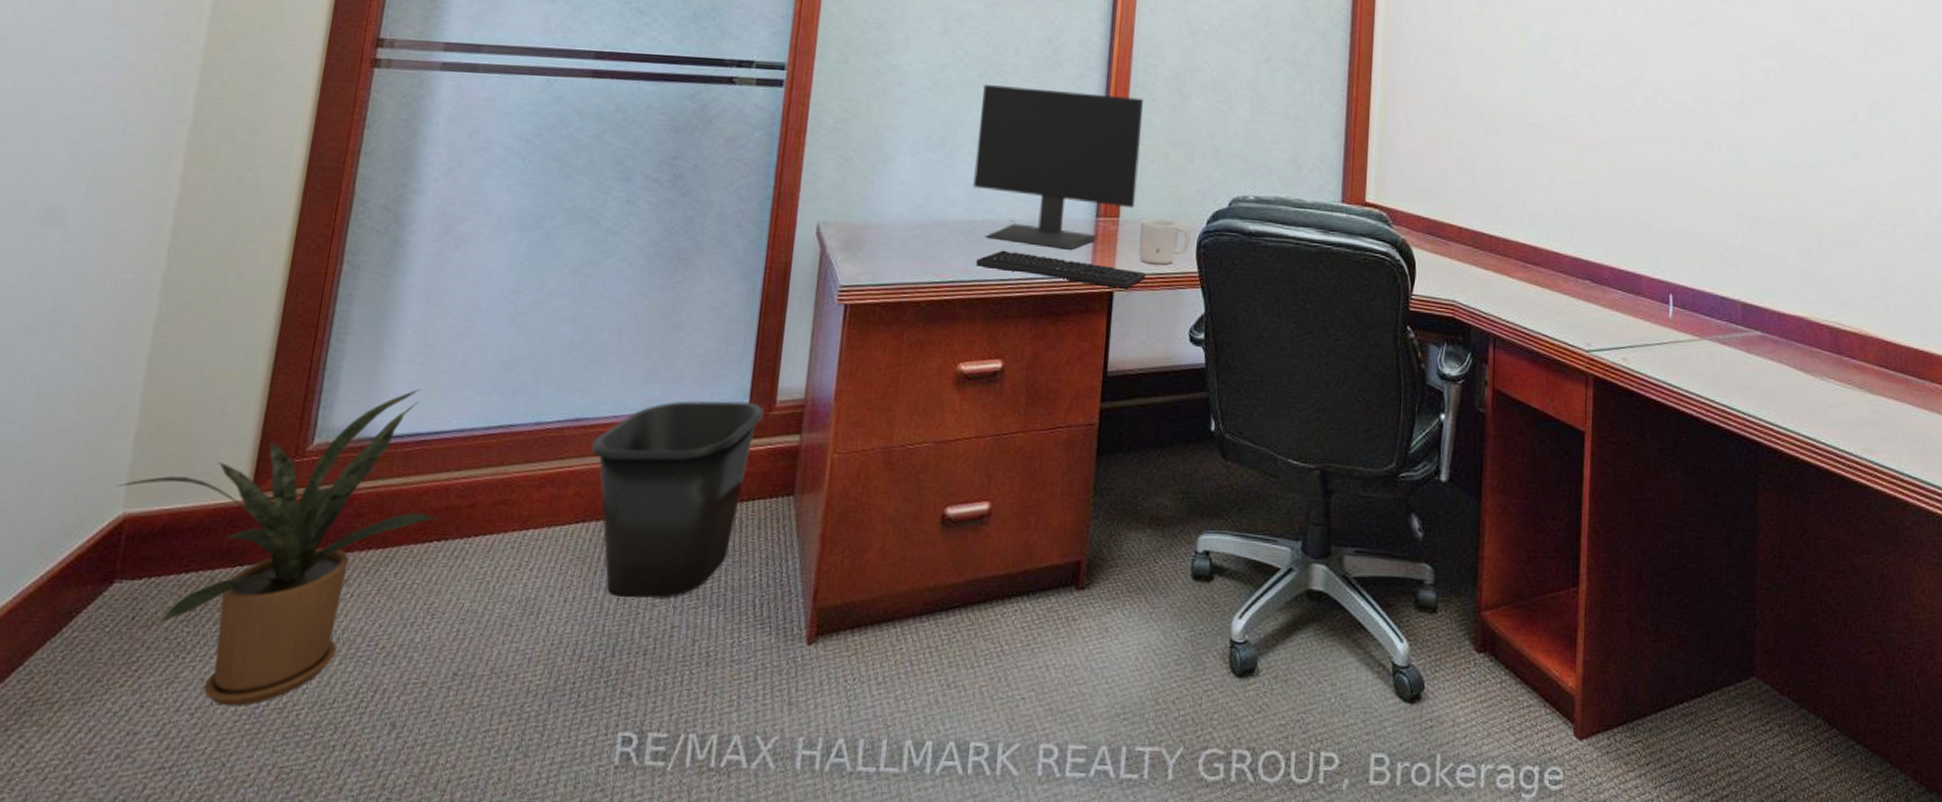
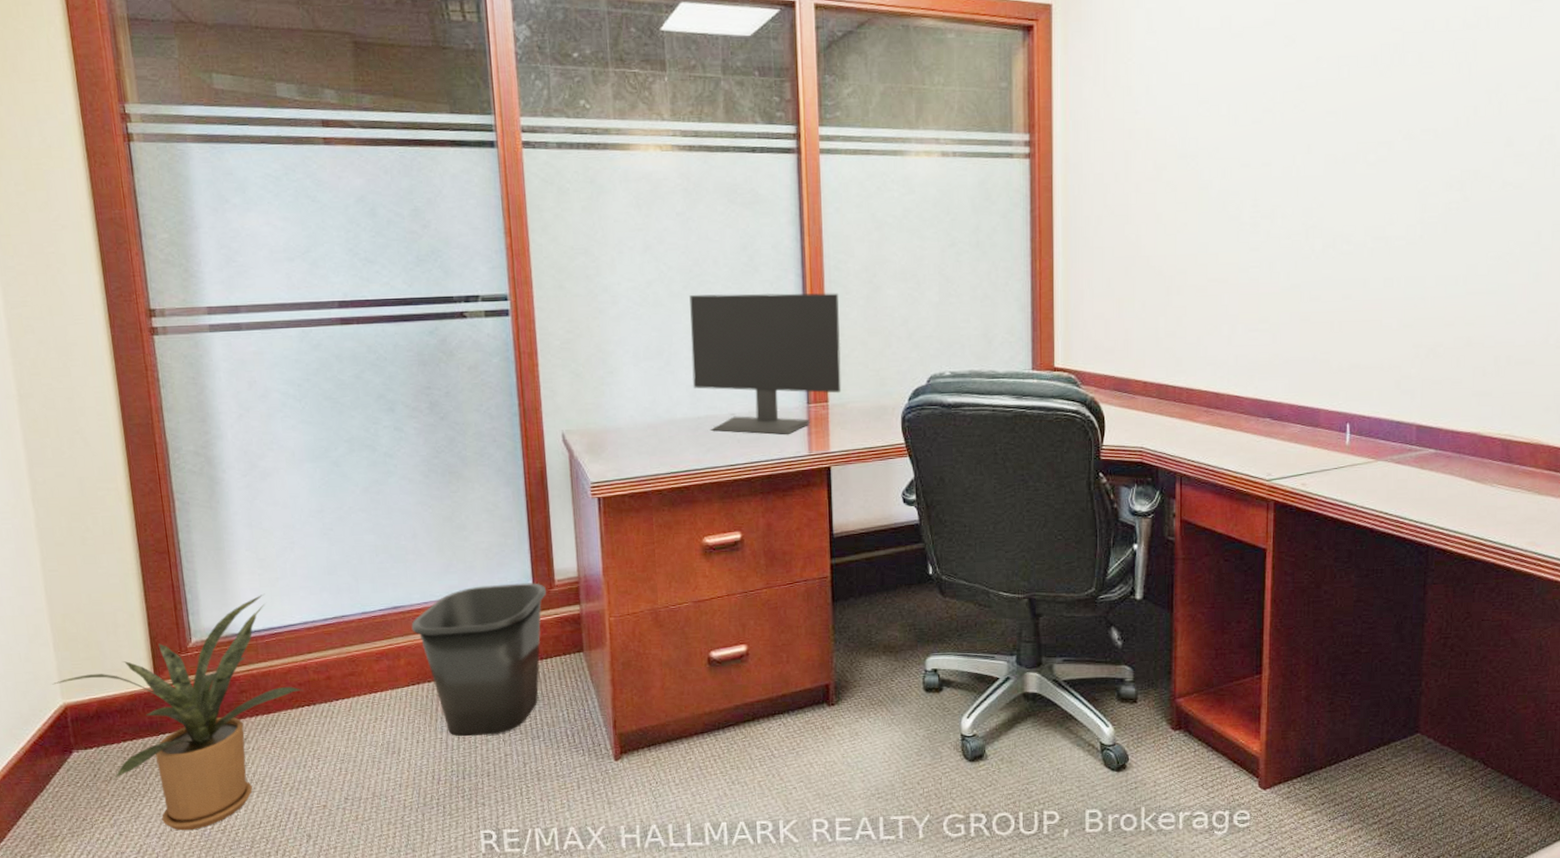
computer keyboard: present [976,250,1146,289] -> none [706,440,858,464]
mug: present [1138,218,1190,265] -> none [848,400,895,440]

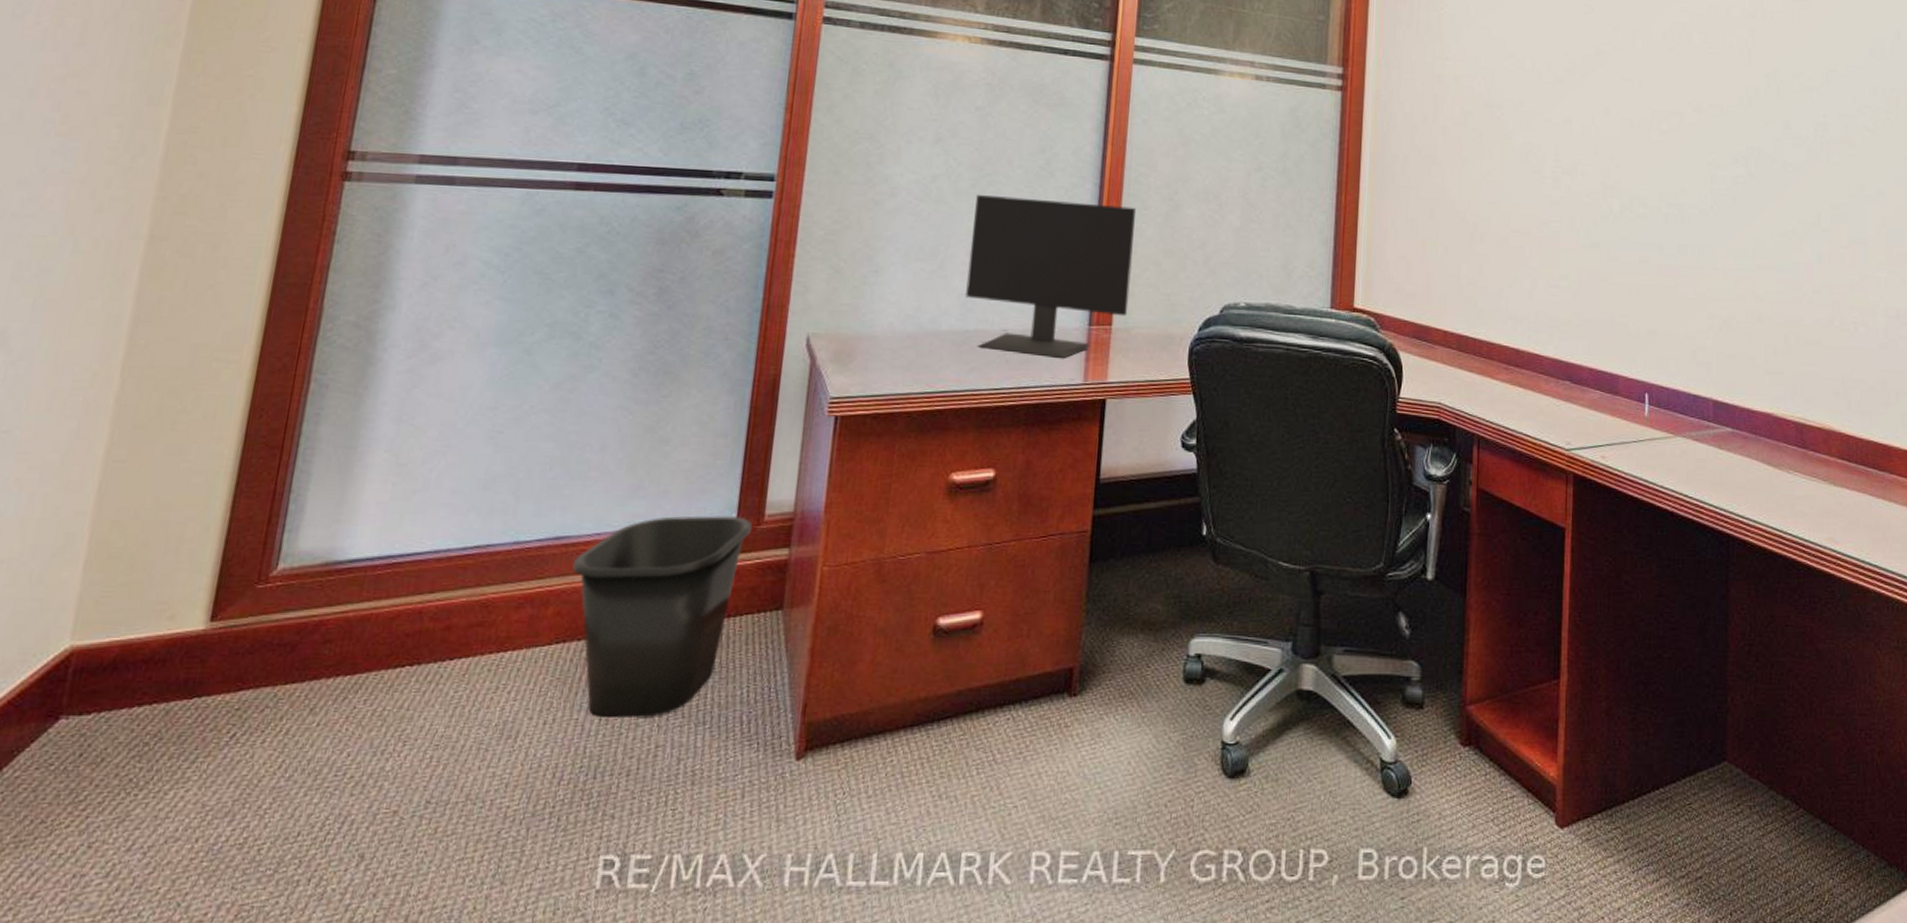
house plant: present [52,593,303,831] -> none [64,509,410,844]

